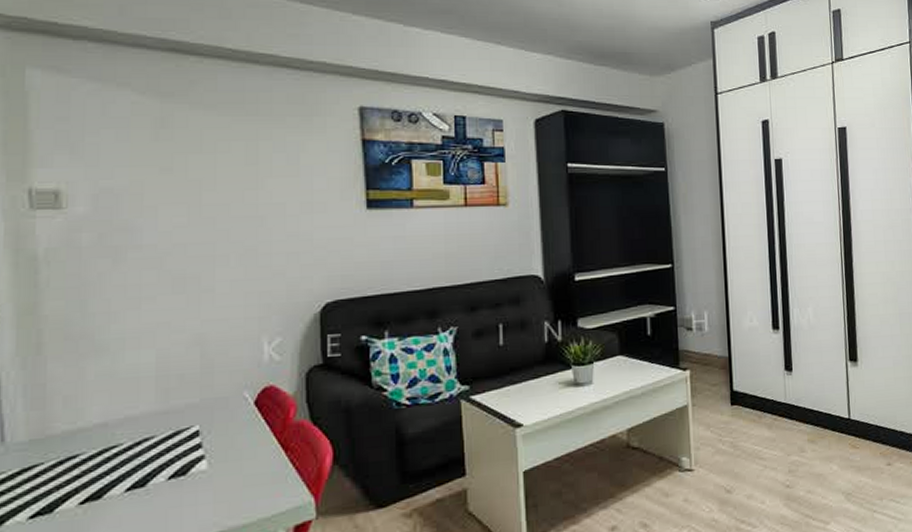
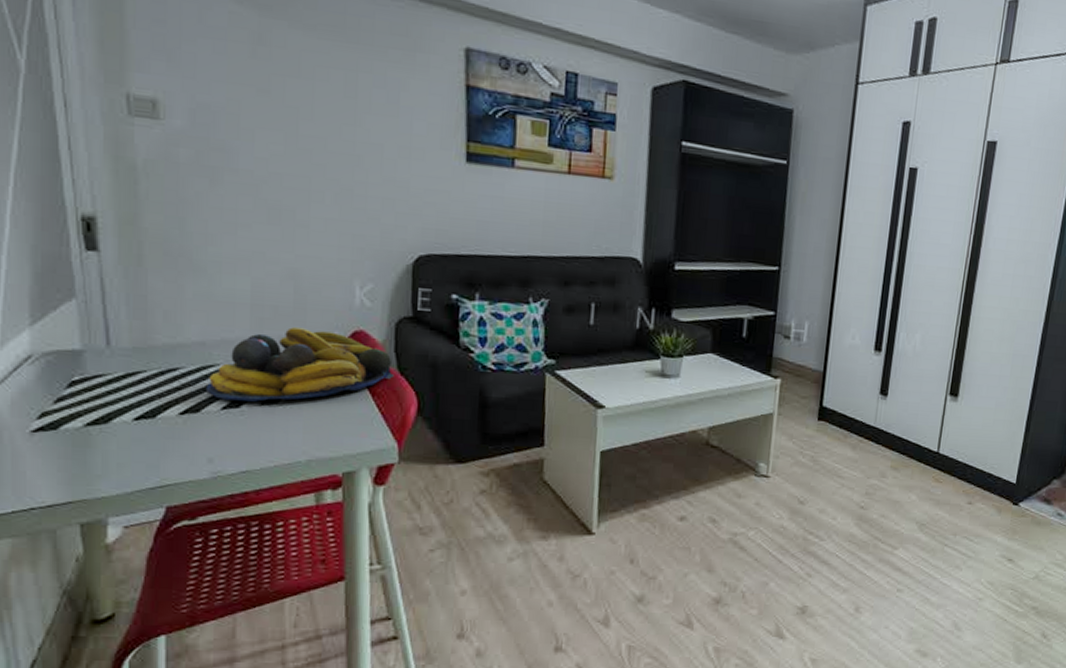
fruit bowl: none [109,392,307,481] -> present [207,327,394,402]

